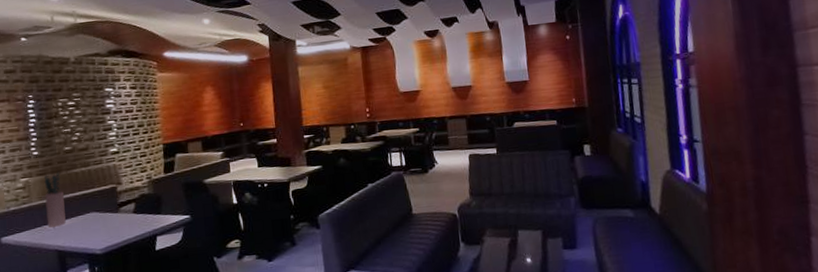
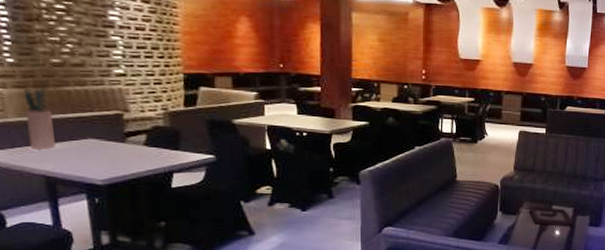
decorative tray: none [492,232,546,254] -> present [529,206,574,228]

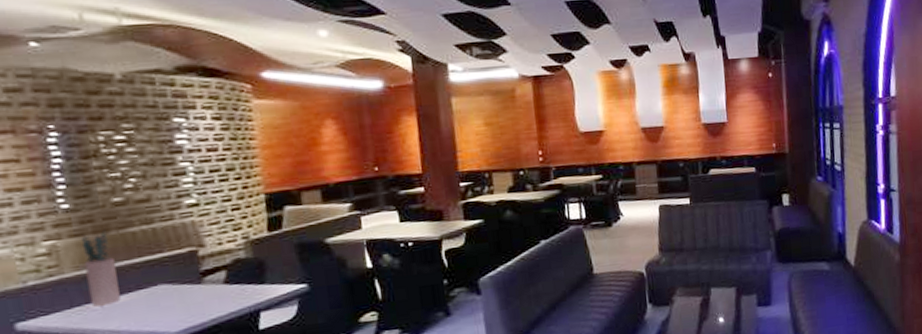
decorative tray: present [529,206,574,228] -> none [683,289,739,314]

